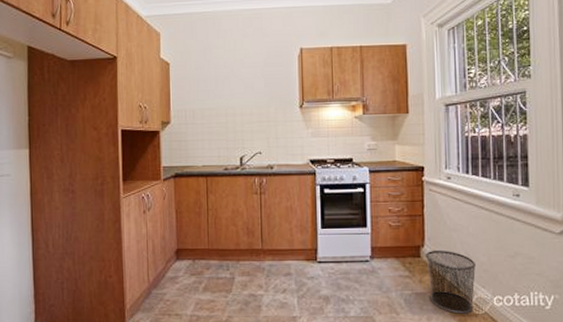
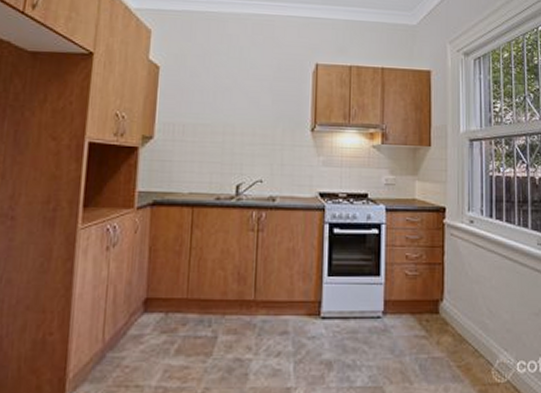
waste bin: present [425,250,477,314] -> none [444,305,499,383]

